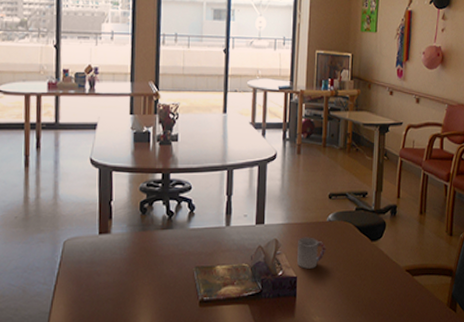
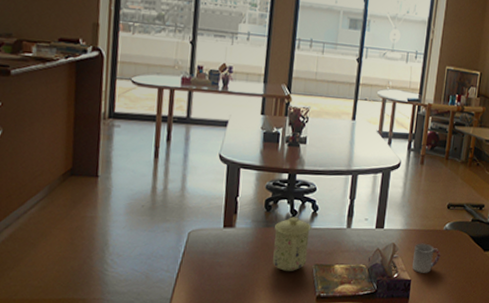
mug: none [152,218,189,276] -> present [273,217,312,271]

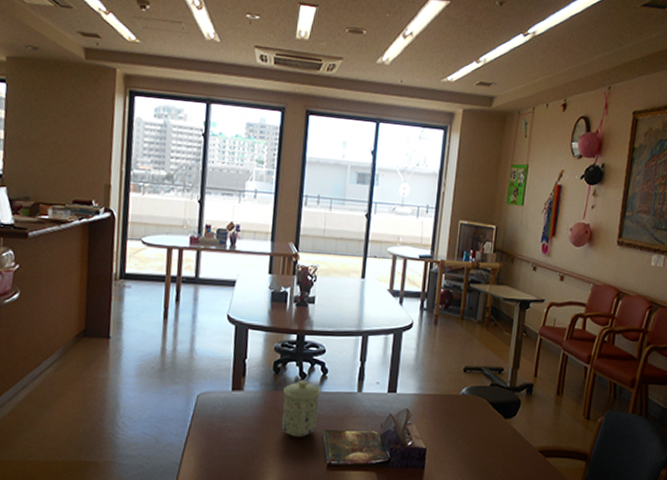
cup: present [412,243,441,273] -> none [427,409,458,442]

